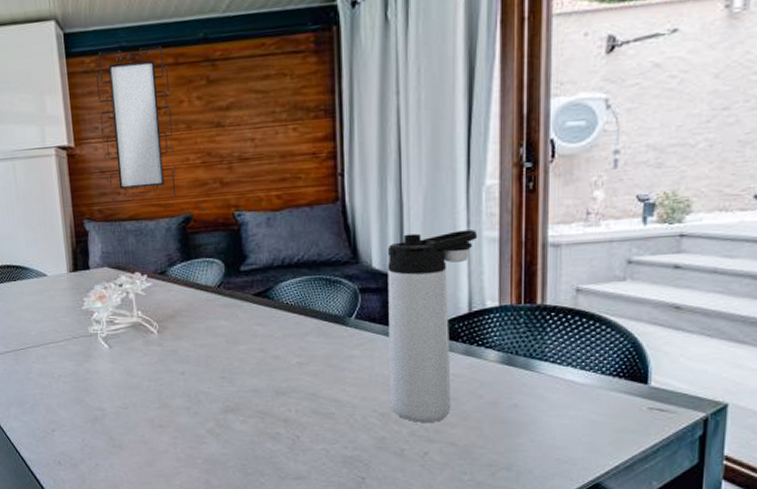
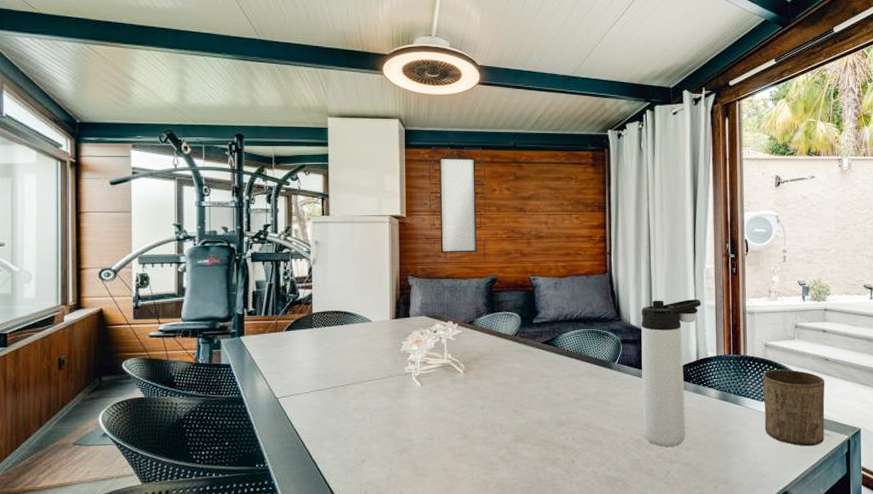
cup: none [569,322,673,426] -> present [762,369,825,447]

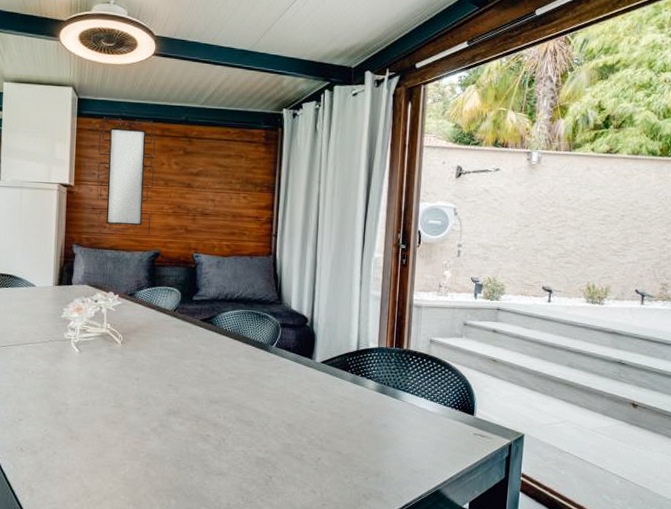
thermos bottle: present [641,299,702,447] -> none [295,286,367,434]
cup: present [762,369,825,447] -> none [422,366,491,447]

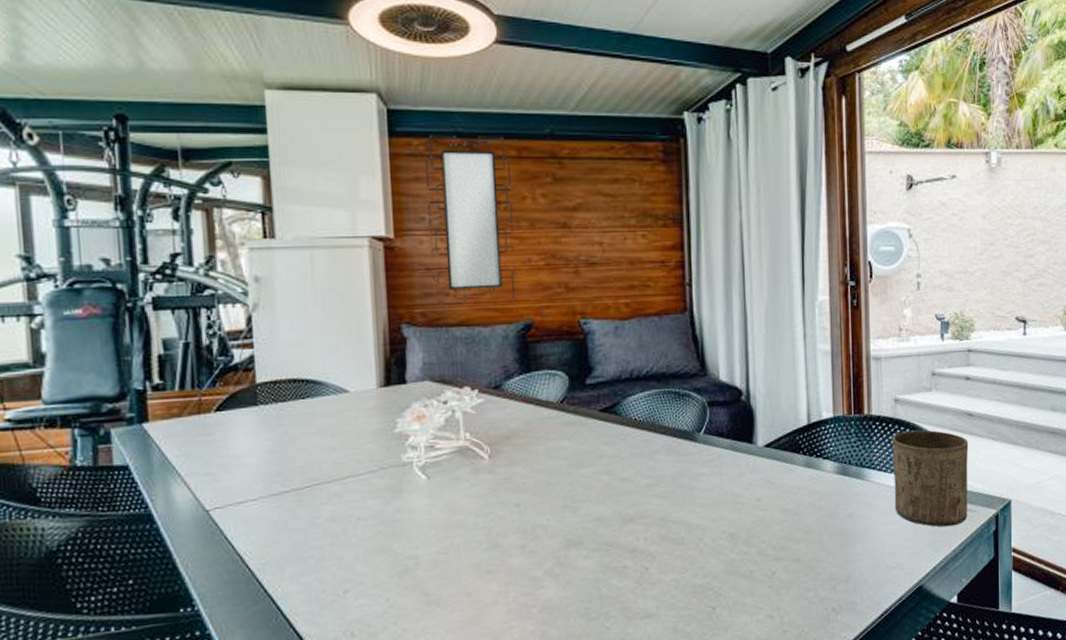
cup: none [422,366,491,447] -> present [891,430,969,527]

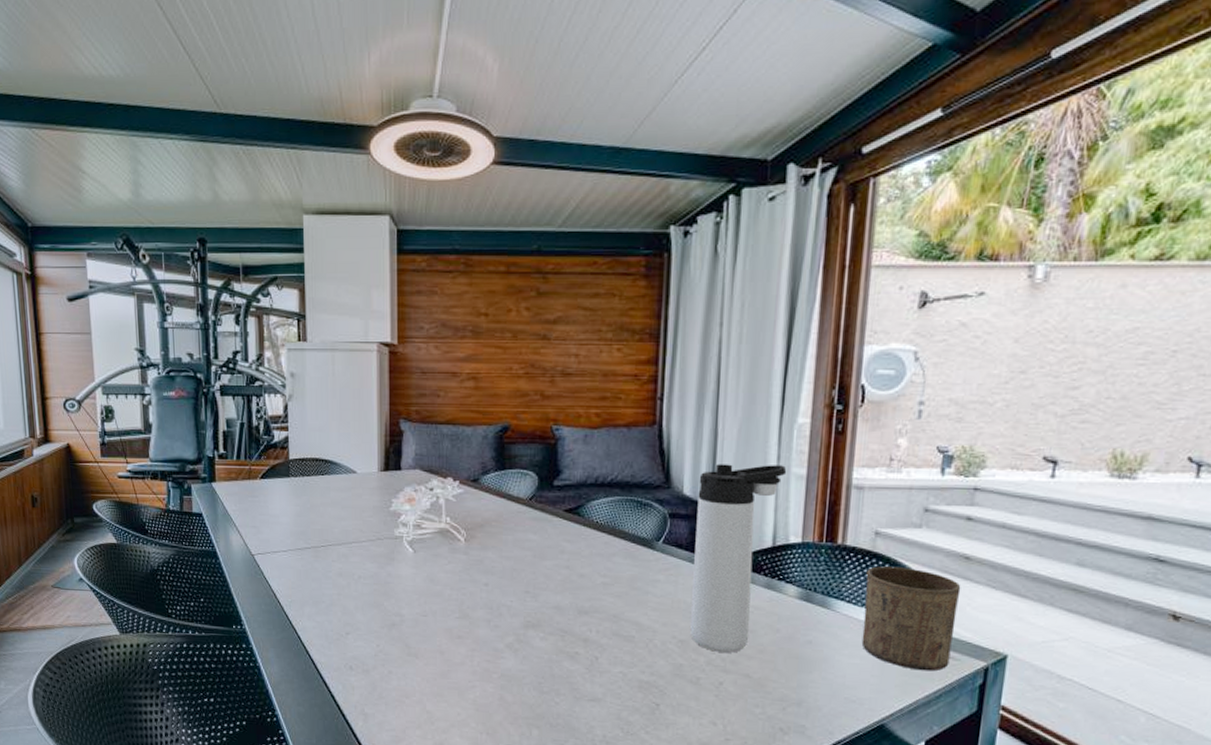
mirror: present [425,134,517,305] -> none [426,252,499,406]
thermos bottle: none [733,343,813,541] -> present [689,464,787,653]

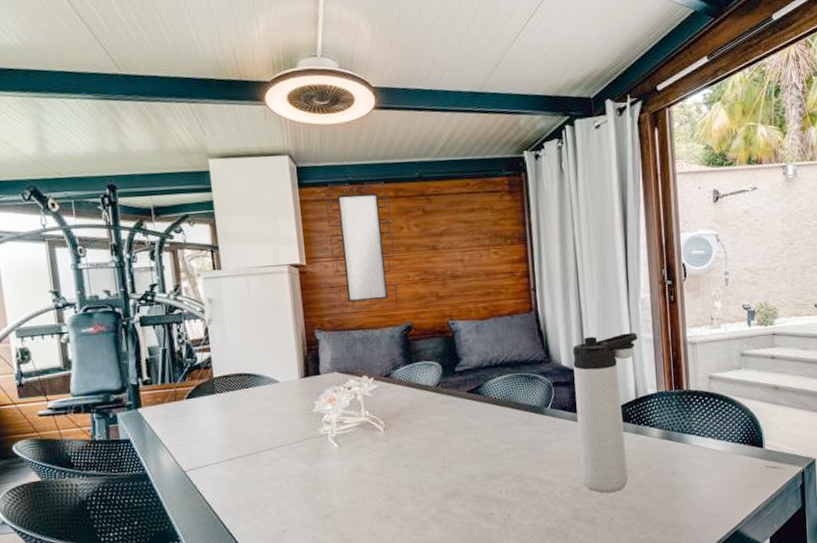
mirror: none [426,252,499,406] -> present [326,181,399,314]
cup: present [861,566,961,672] -> none [708,401,777,482]

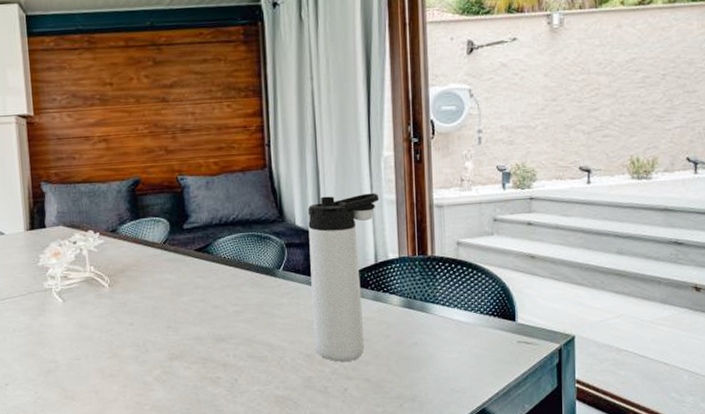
mirror: present [326,181,399,314] -> none [55,30,127,167]

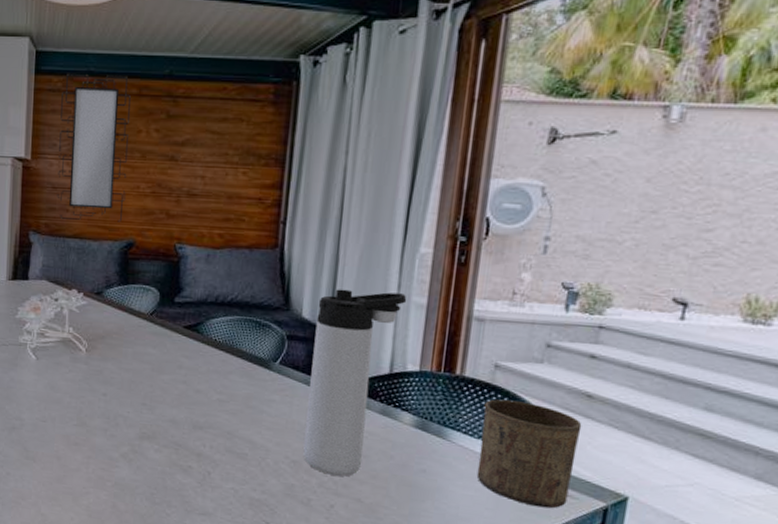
mirror: none [55,30,127,167] -> present [57,73,131,222]
cup: none [454,270,531,358] -> present [476,399,582,509]

